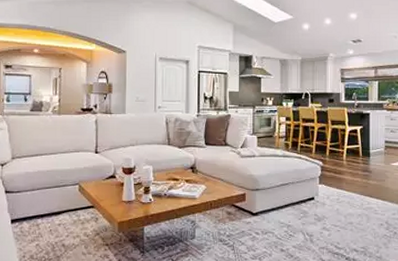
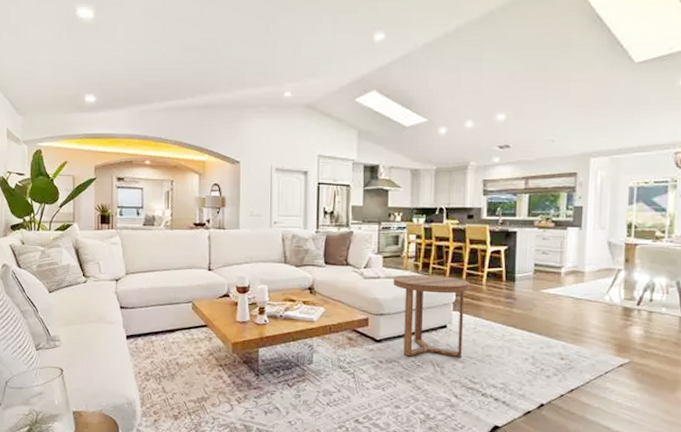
side table: none [266,153,332,228] -> present [393,275,469,357]

